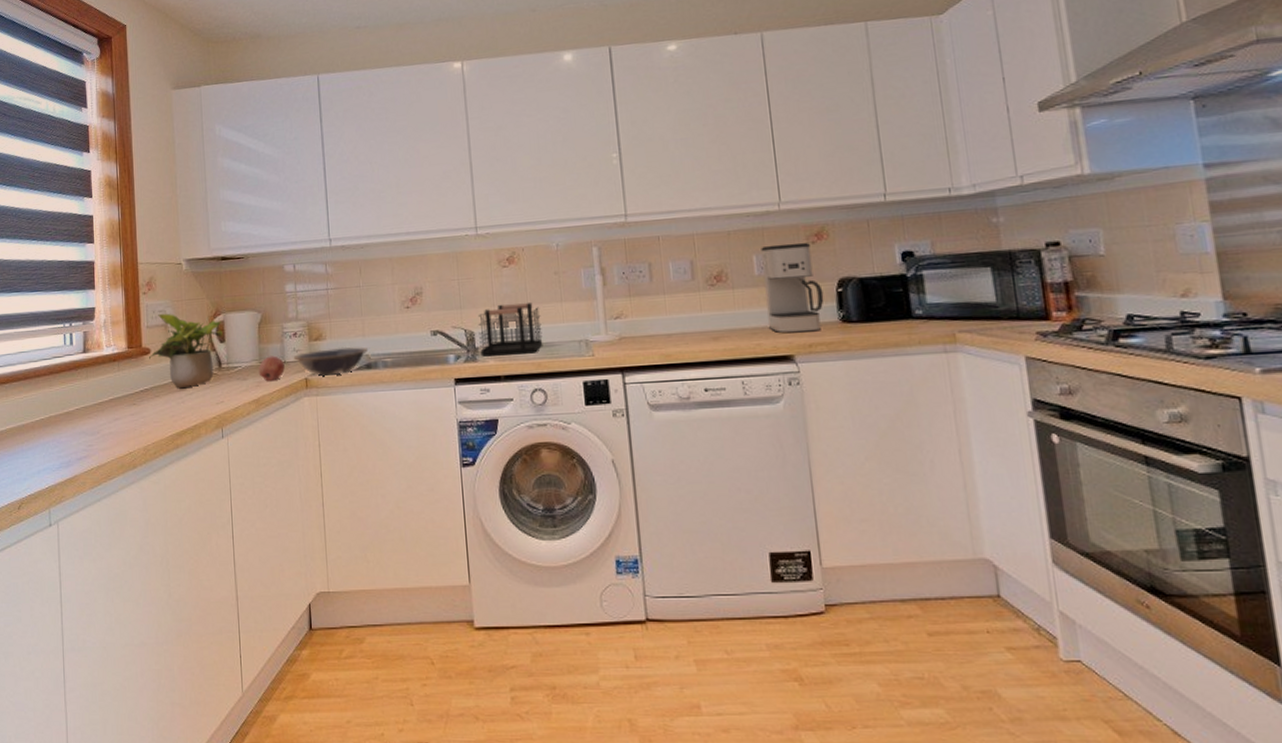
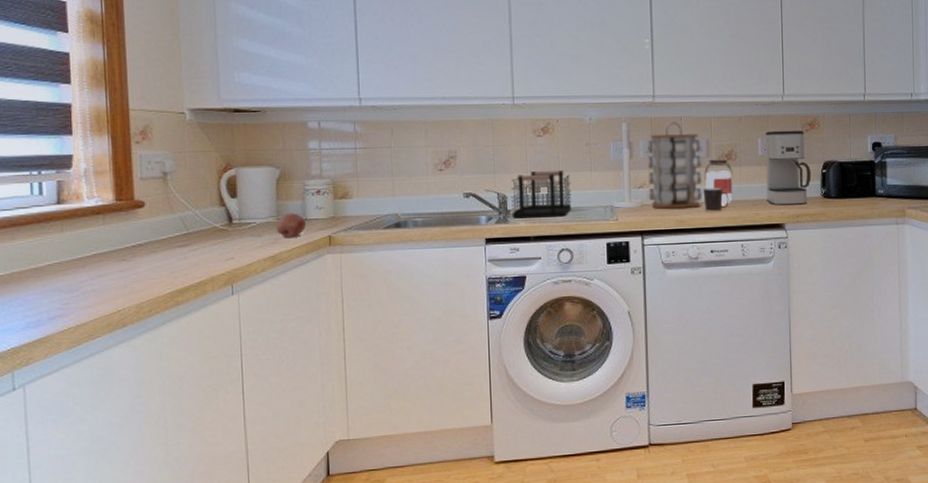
potted plant: present [149,313,223,389] -> none [143,165,234,245]
bowl: present [293,346,369,376] -> none [315,205,399,234]
spice rack: none [621,242,690,343] -> present [646,122,702,210]
jar: none [690,281,726,335] -> present [704,159,734,205]
mug: none [690,314,723,345] -> present [703,187,729,213]

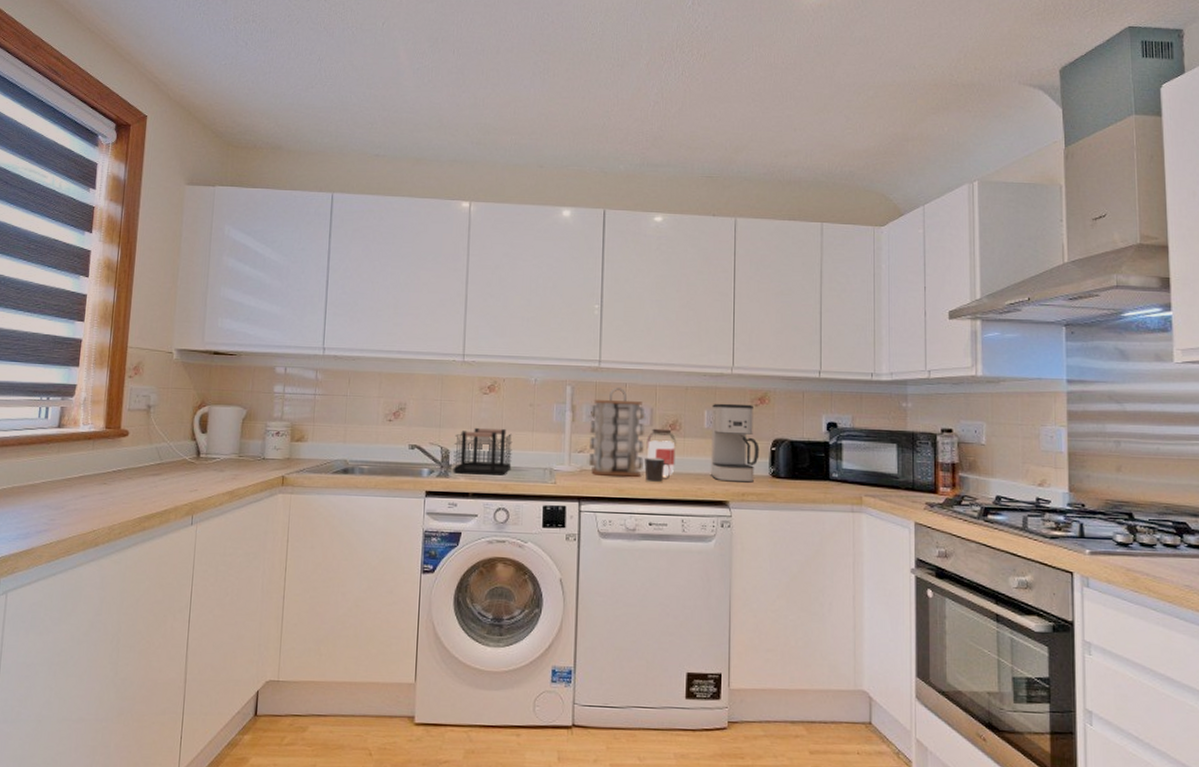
fruit: present [275,212,306,239] -> none [236,451,264,476]

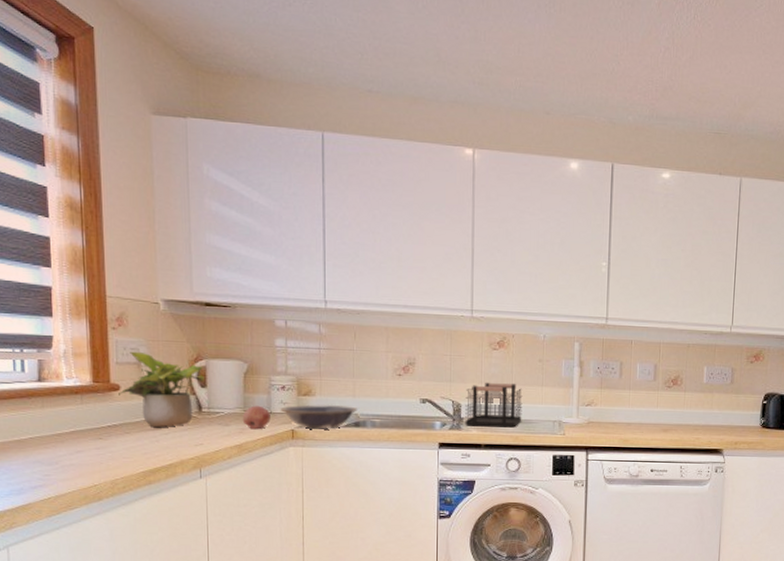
potted plant: none [127,398,206,474] -> present [119,351,204,428]
fruit: none [236,451,264,476] -> present [242,405,271,430]
bowl: none [273,450,348,476] -> present [280,404,358,429]
spice rack: present [589,388,645,478] -> none [596,344,649,429]
mug: present [644,457,671,484] -> none [647,410,672,435]
jar: present [646,428,677,477] -> none [650,383,678,428]
coffee maker: present [710,403,760,483] -> none [707,360,753,433]

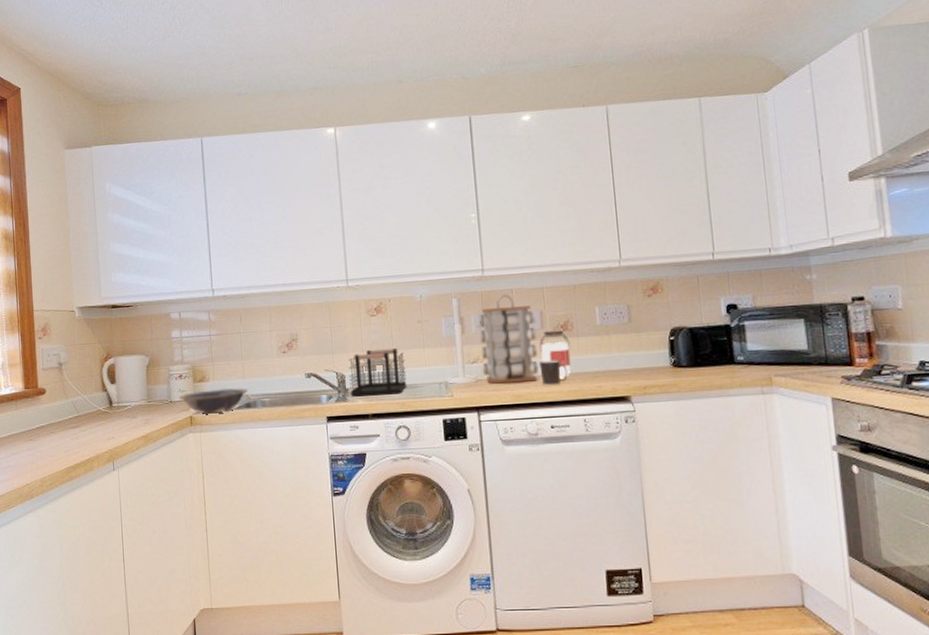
potted plant: present [119,351,204,428] -> none [45,356,114,426]
fruit: present [242,405,271,430] -> none [146,396,171,420]
spice rack: none [596,344,649,429] -> present [478,294,539,385]
mug: none [647,410,672,435] -> present [539,360,568,387]
jar: none [650,383,678,428] -> present [539,330,571,378]

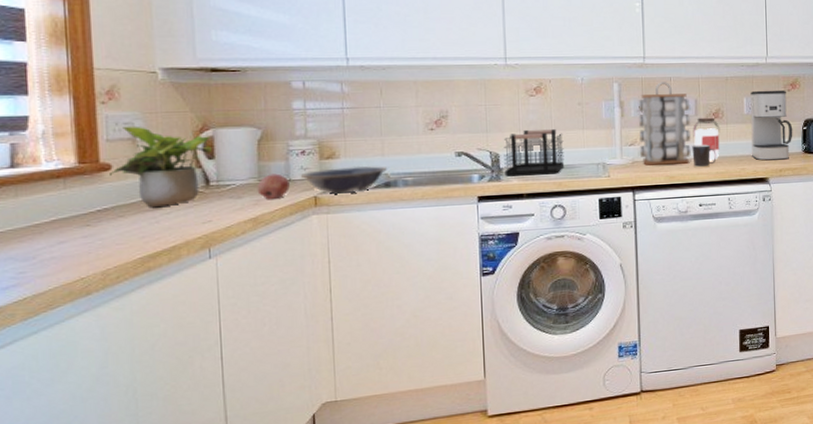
potted plant: none [45,356,114,426] -> present [110,126,212,208]
fruit: none [146,396,171,420] -> present [257,173,290,200]
coffee maker: none [603,295,658,377] -> present [750,90,793,161]

